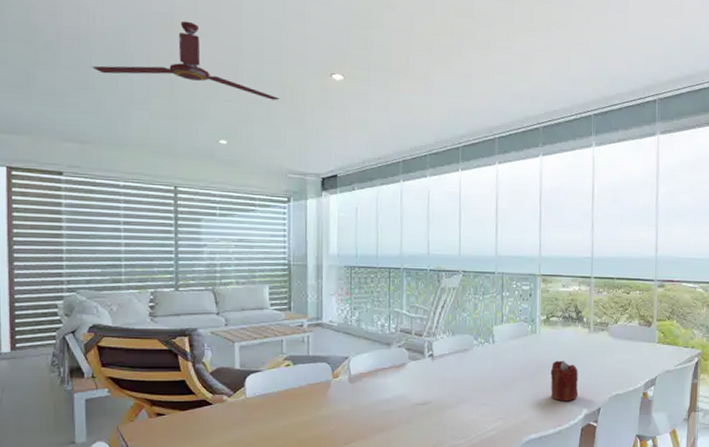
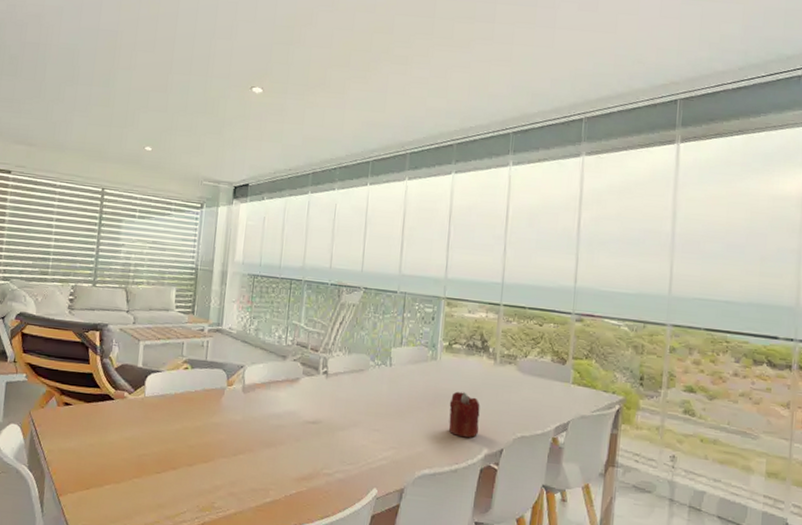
ceiling fan: present [92,21,280,100] -> none [45,37,203,111]

